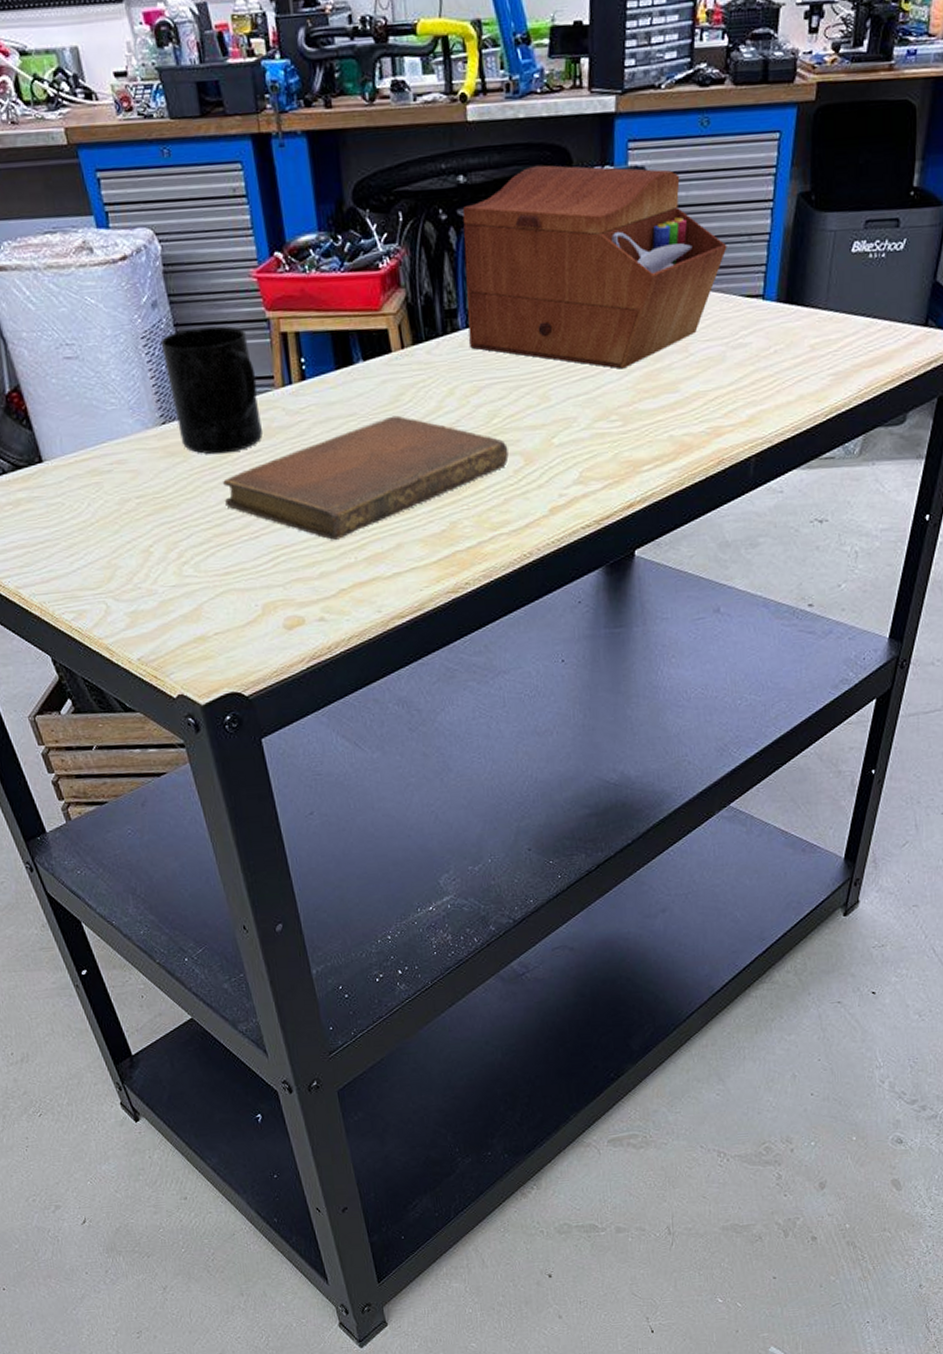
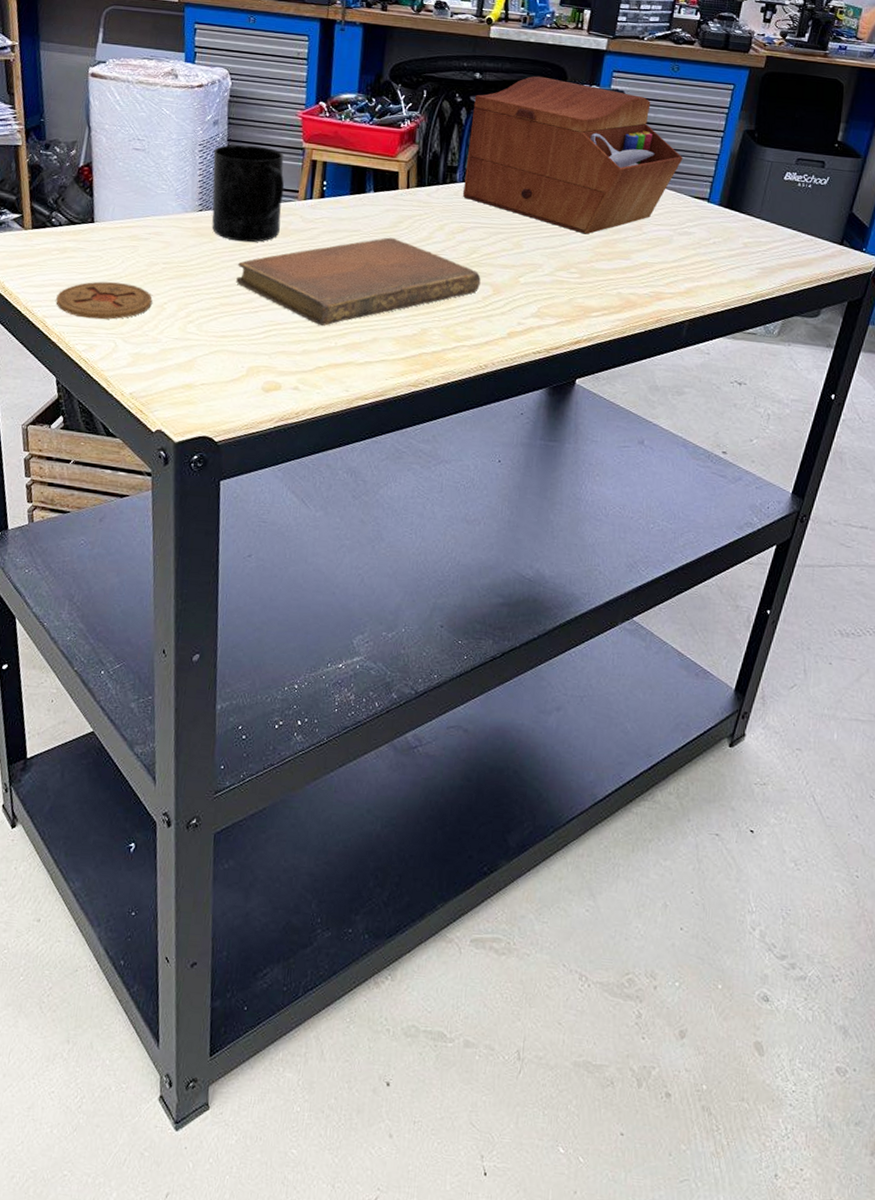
coaster: none [24,530,136,581] -> present [56,281,153,320]

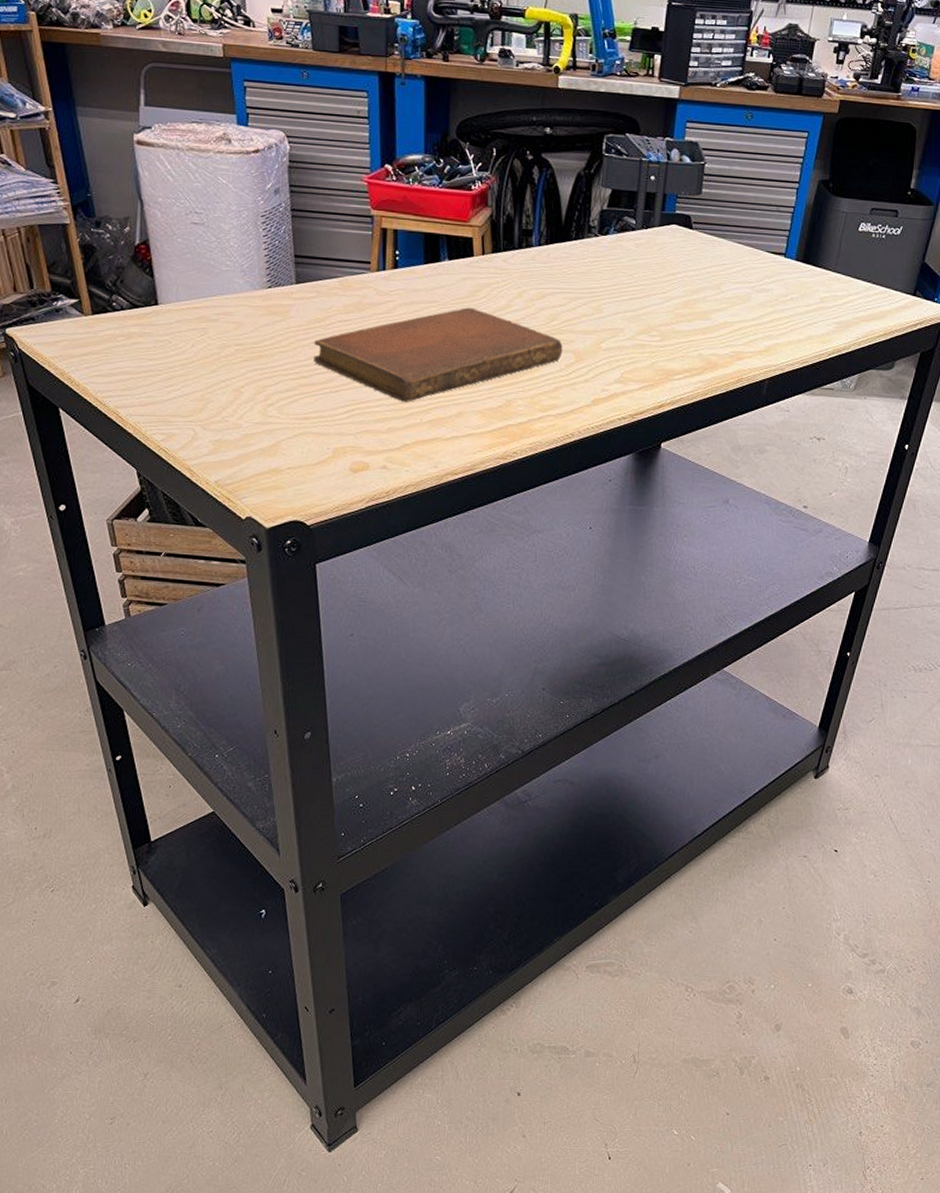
coaster: present [56,281,153,320] -> none [127,367,229,407]
mug: present [211,144,285,243] -> none [277,214,356,319]
sewing box: present [463,76,683,235] -> none [540,129,759,296]

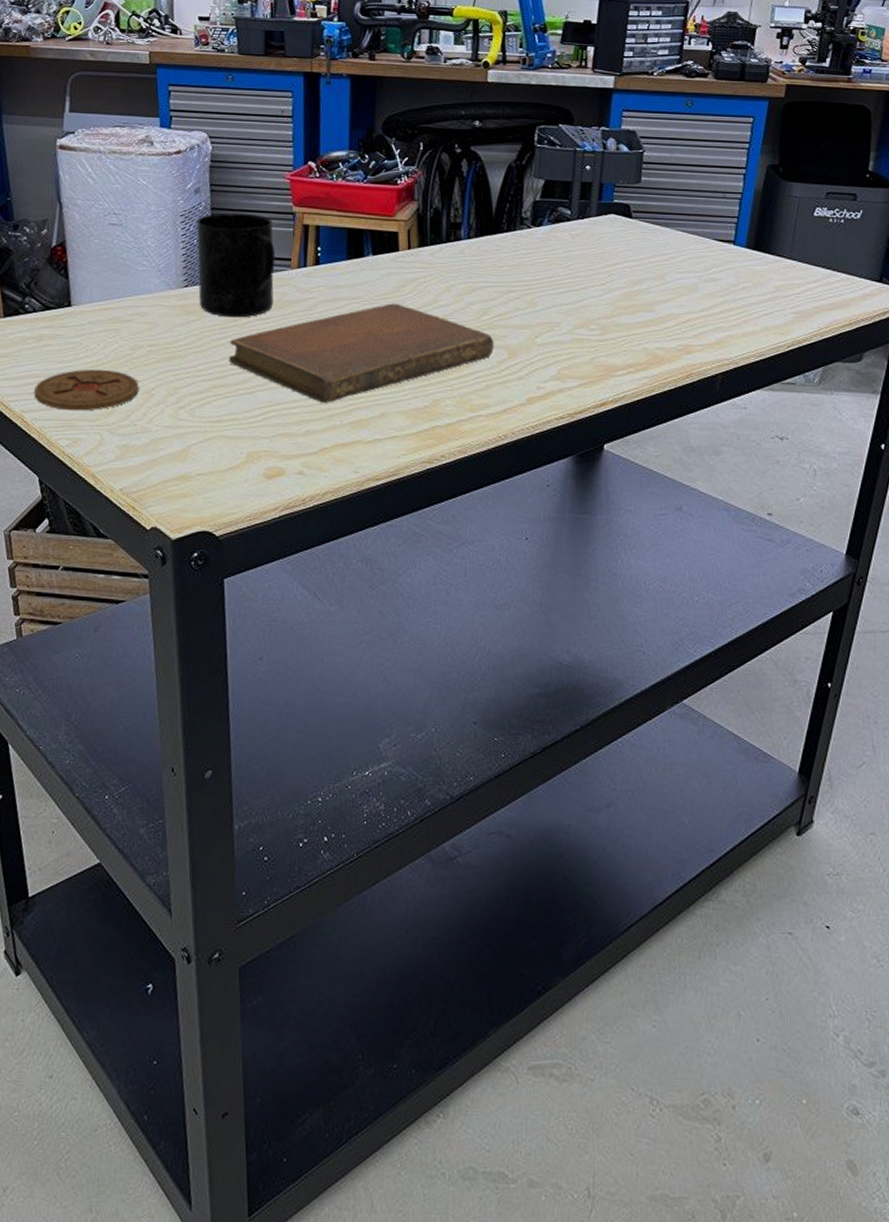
coaster: none [127,367,229,407] -> present [34,369,139,411]
mug: none [277,214,356,319] -> present [196,213,276,318]

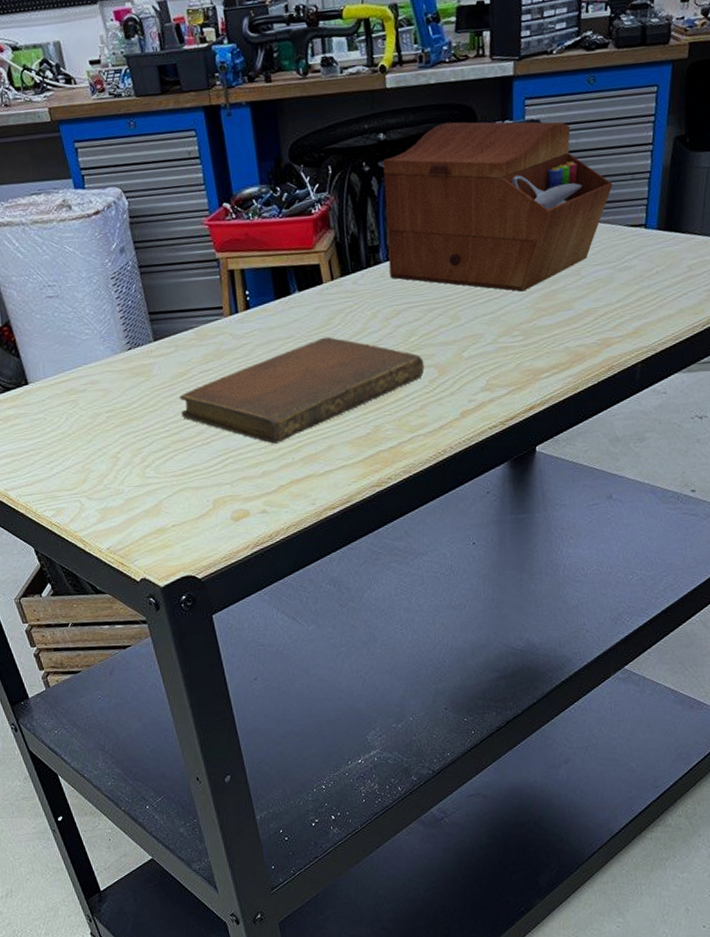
coaster: present [34,369,139,411] -> none [12,440,106,484]
mug: present [196,213,276,318] -> none [127,266,213,374]
sewing box: none [469,120,704,287] -> present [383,121,613,292]

